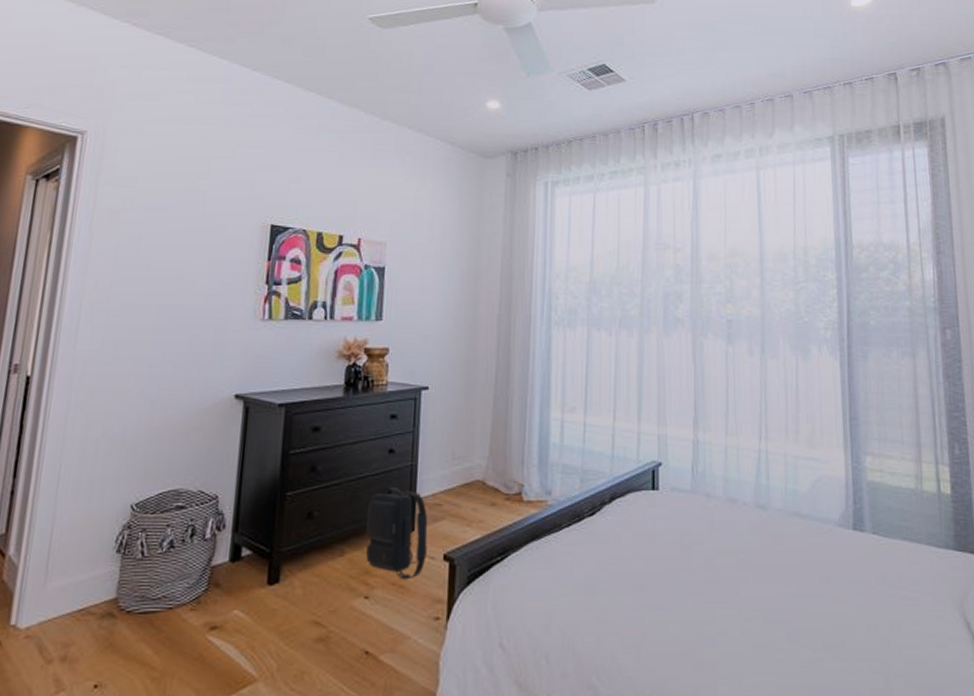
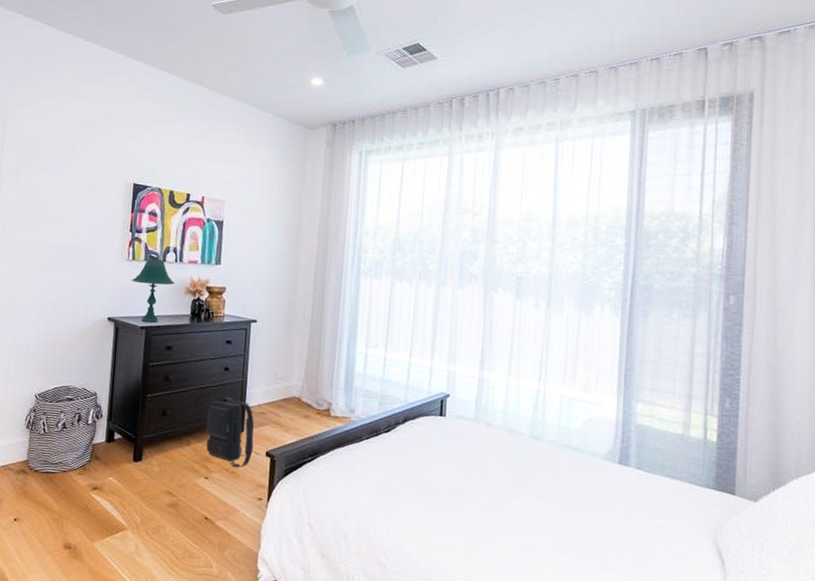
table lamp: none [267,316,323,399] -> present [132,258,174,324]

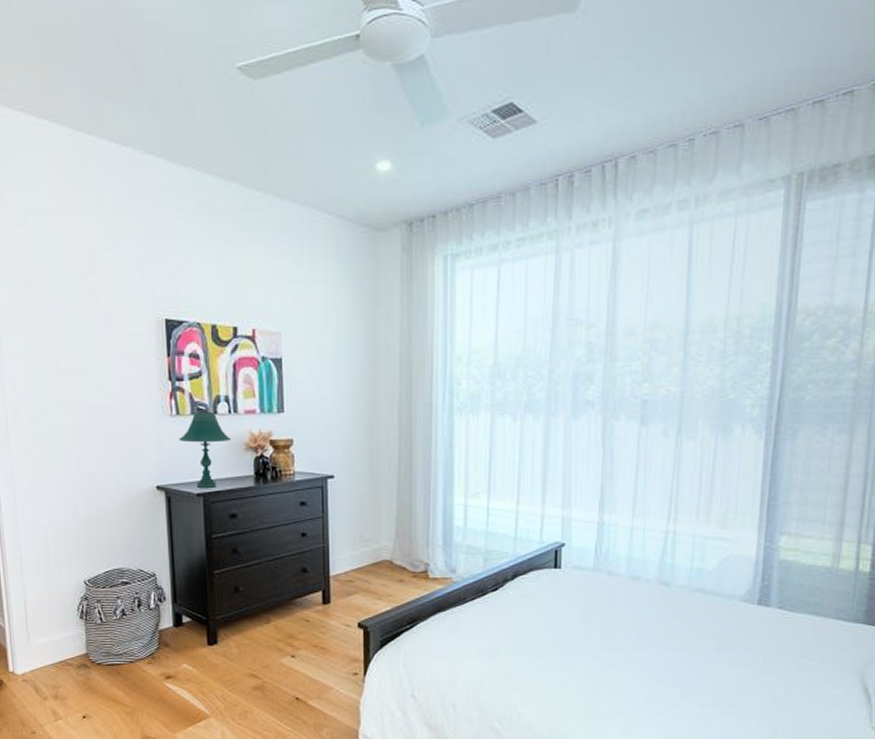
backpack: present [206,397,254,468] -> none [287,567,343,643]

